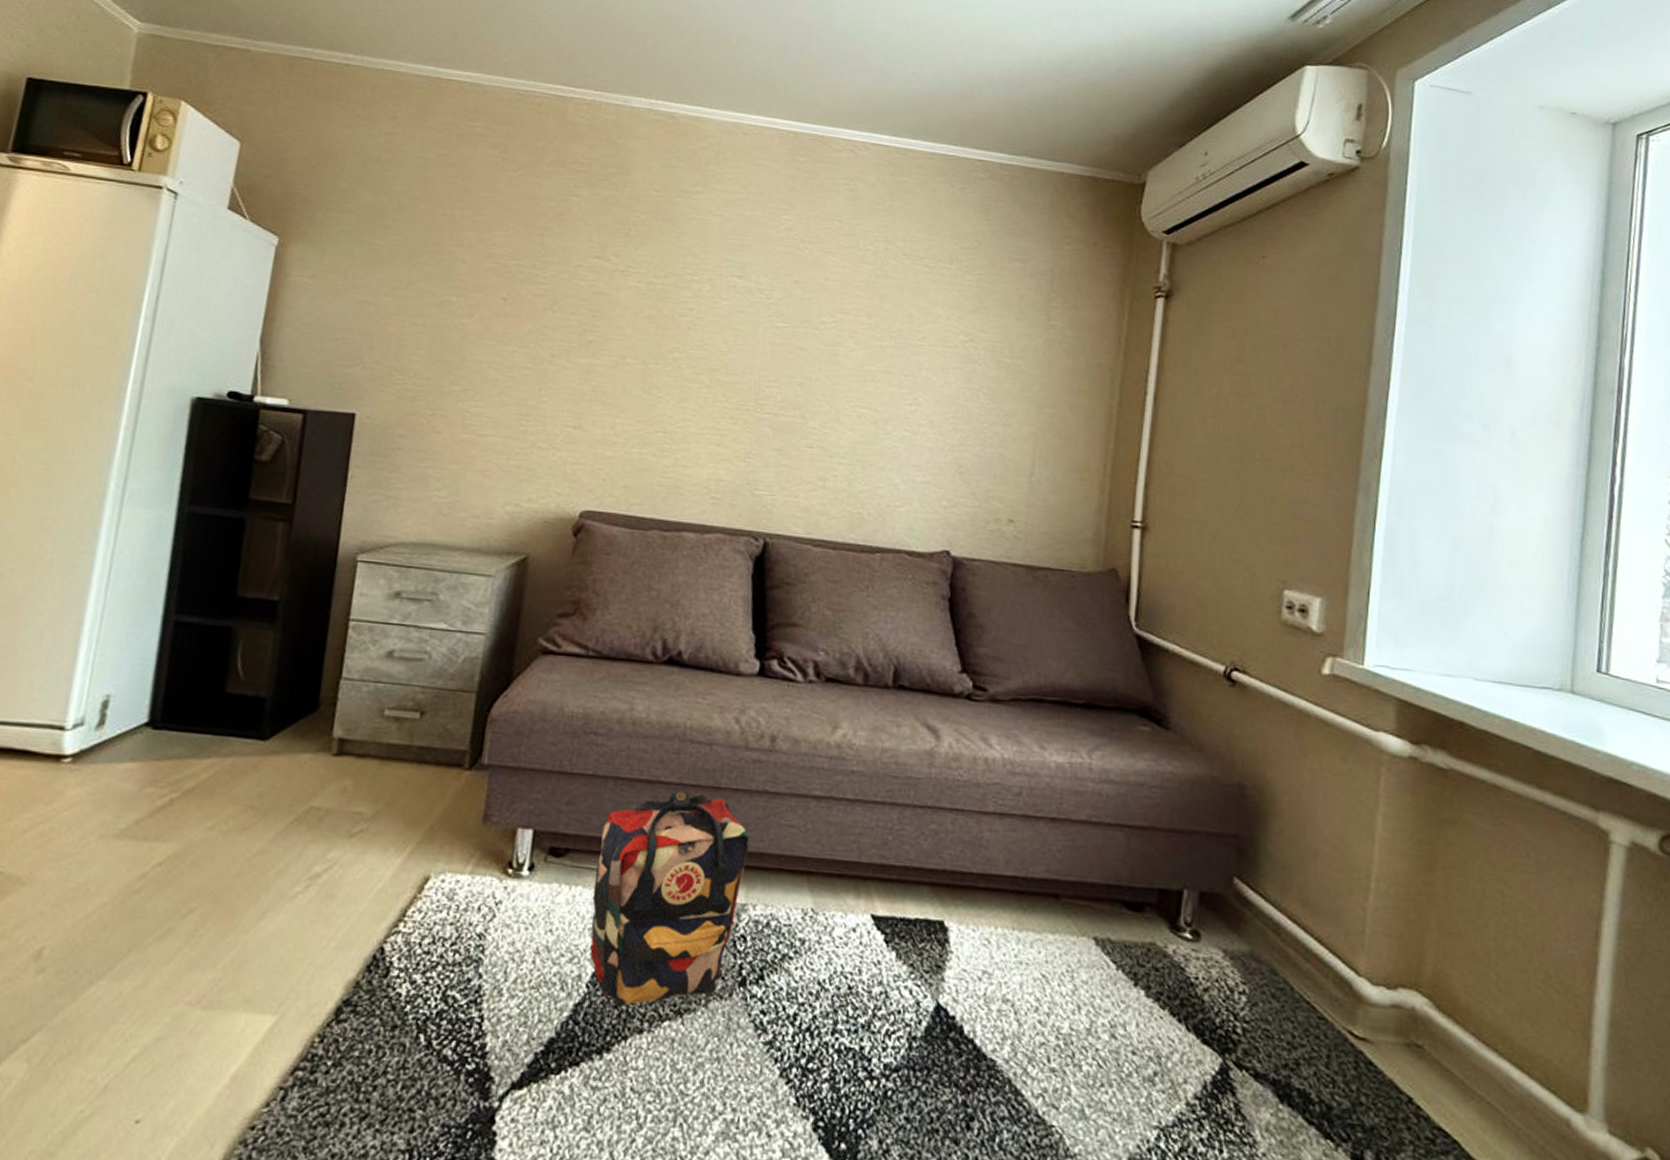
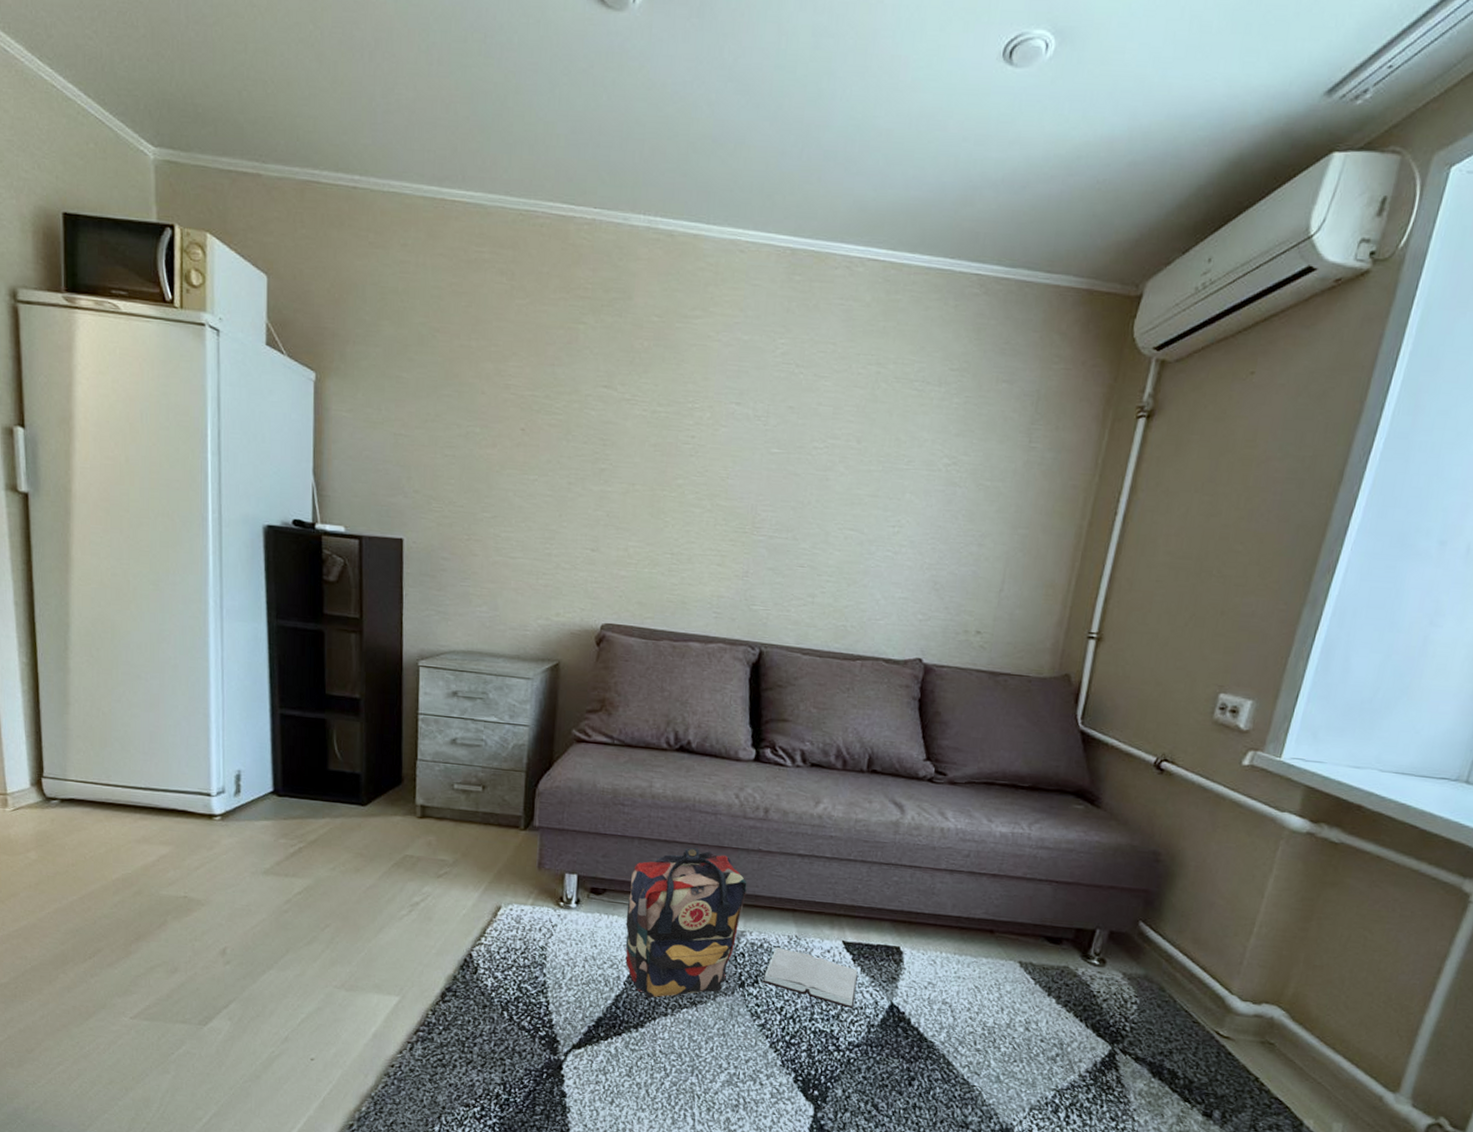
hardback book: none [769,926,893,1013] -> present [762,947,858,1008]

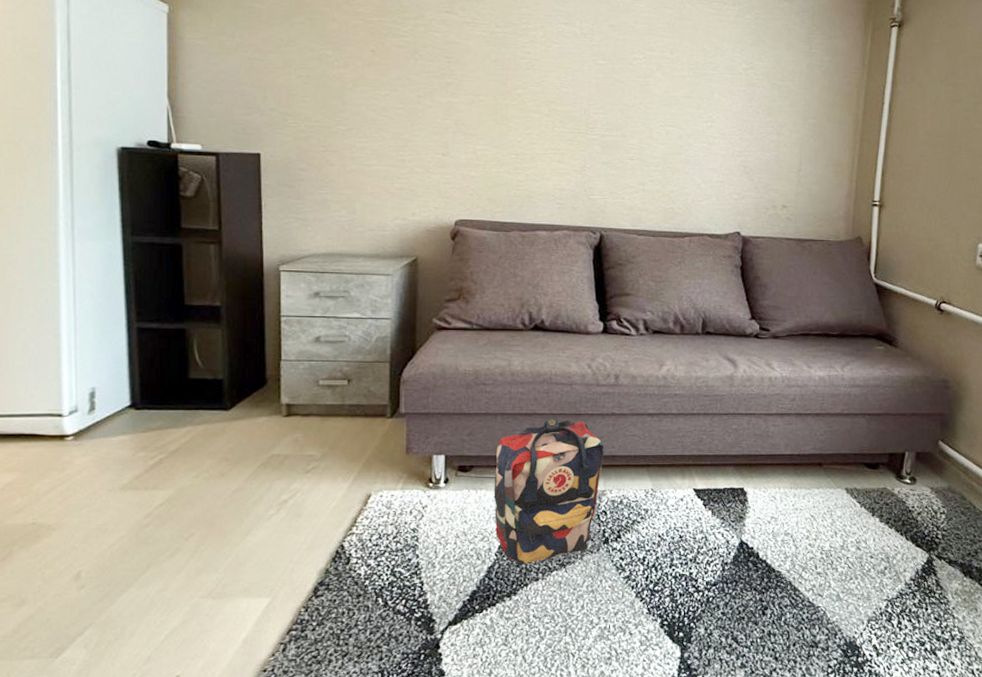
hardback book: present [762,947,858,1008] -> none [624,502,709,550]

